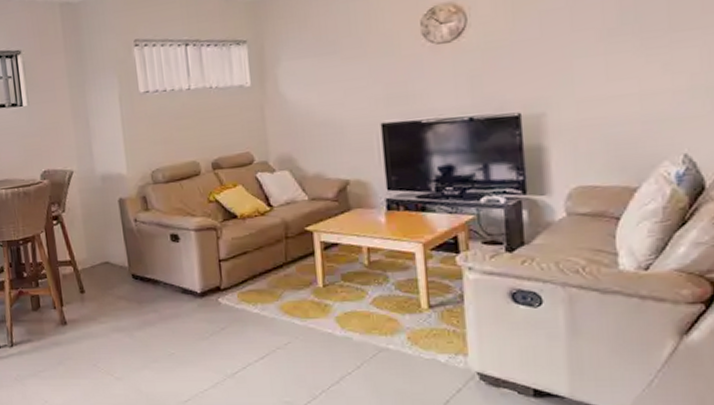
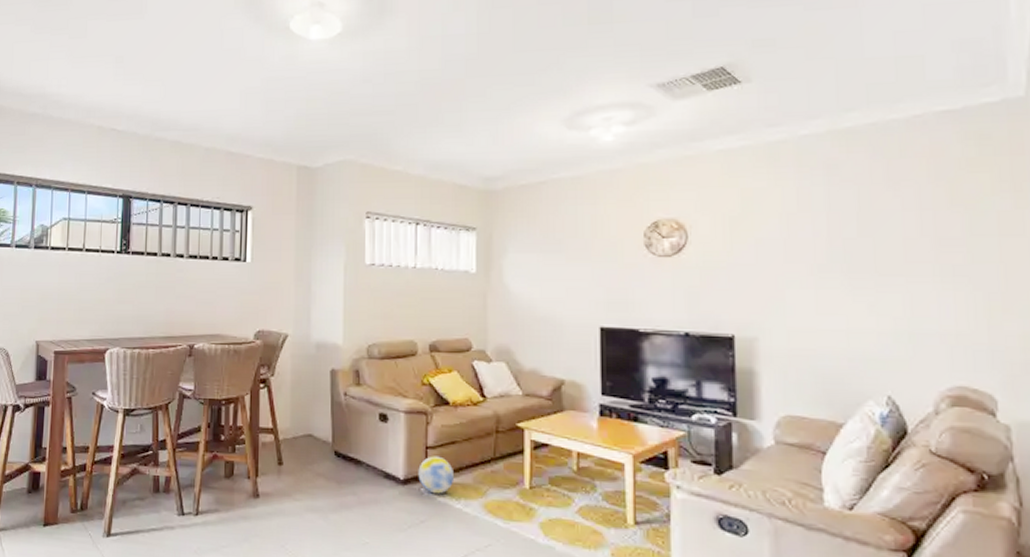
ball: none [213,267,250,302] -> present [418,455,455,494]

